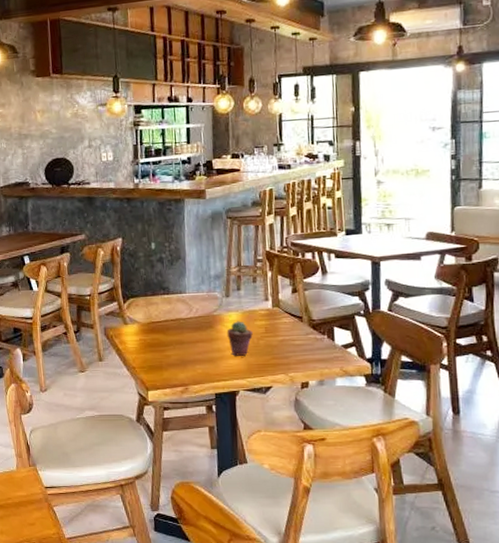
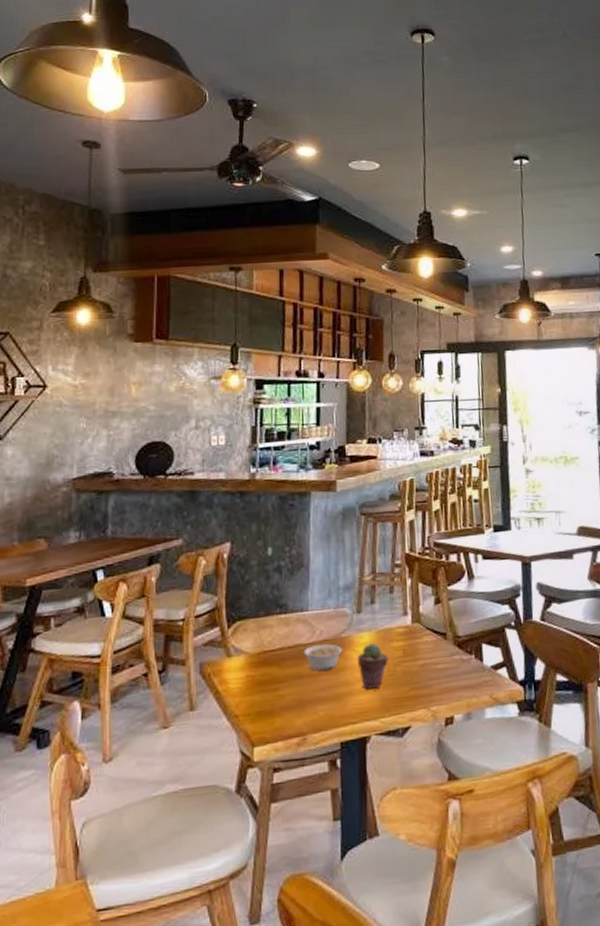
legume: none [183,320,215,339] -> present [303,644,343,671]

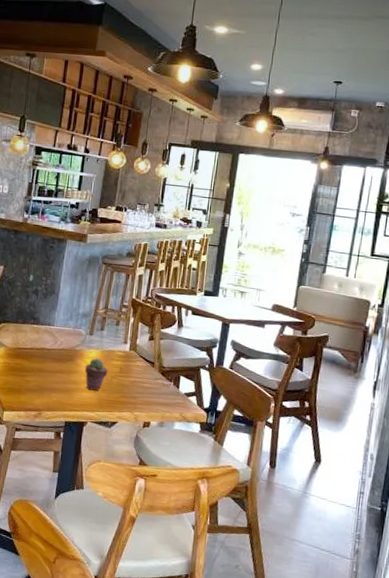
legume: present [303,644,343,671] -> none [46,351,76,370]

